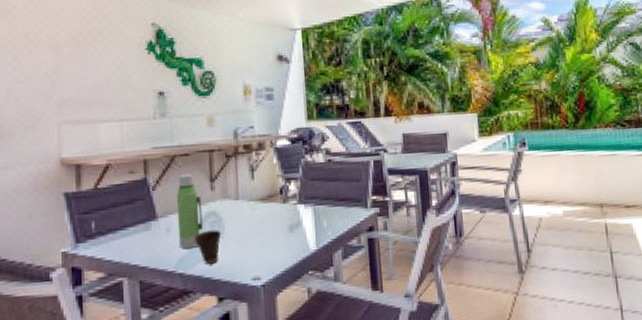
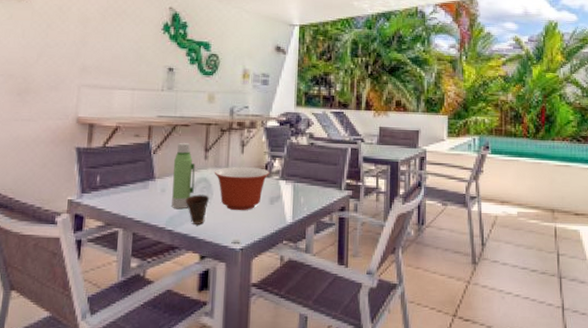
mixing bowl: none [223,193,286,244] -> present [214,166,270,211]

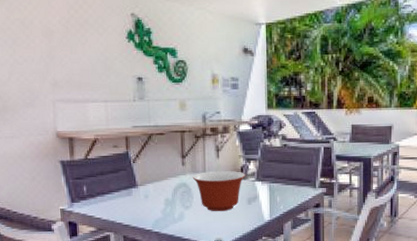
water bottle: present [172,142,195,209] -> none [153,150,175,213]
cup: present [185,194,210,224] -> none [168,198,191,226]

